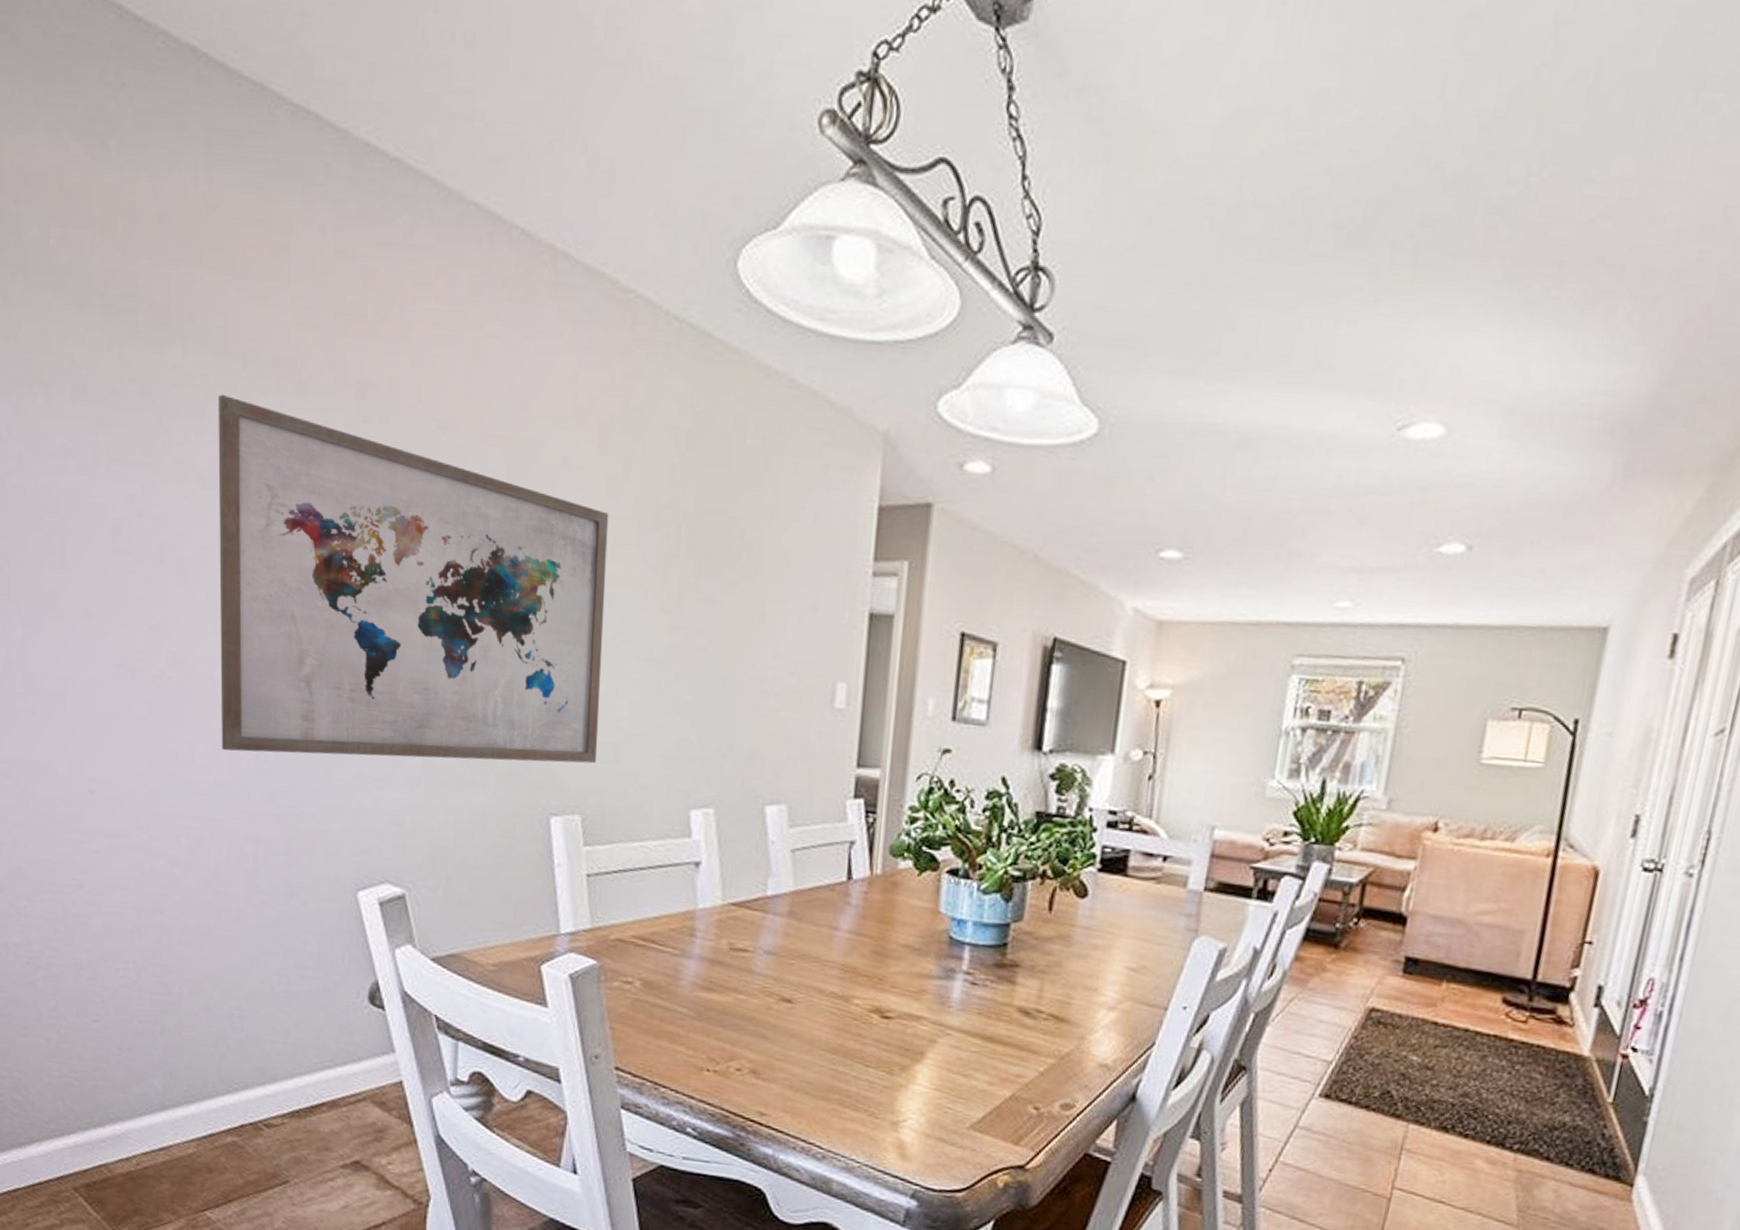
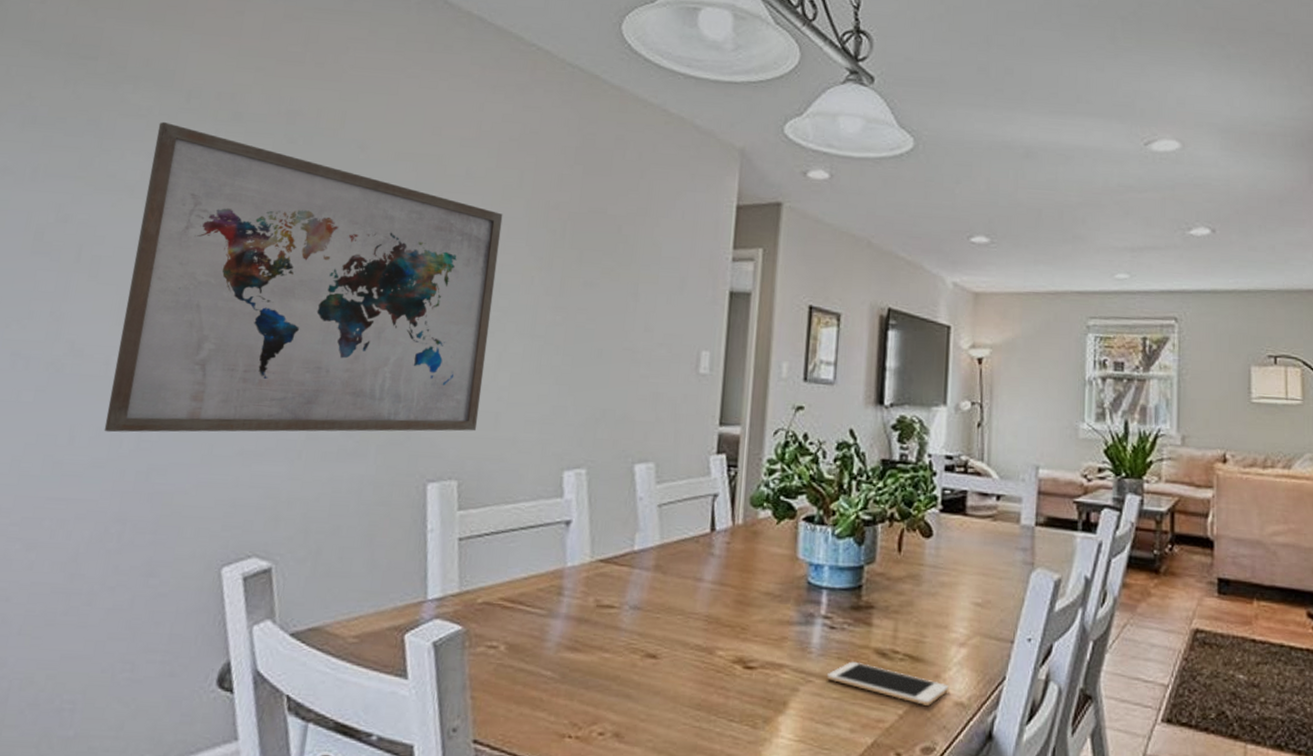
cell phone: none [965,1017,1094,1065] -> present [826,661,949,706]

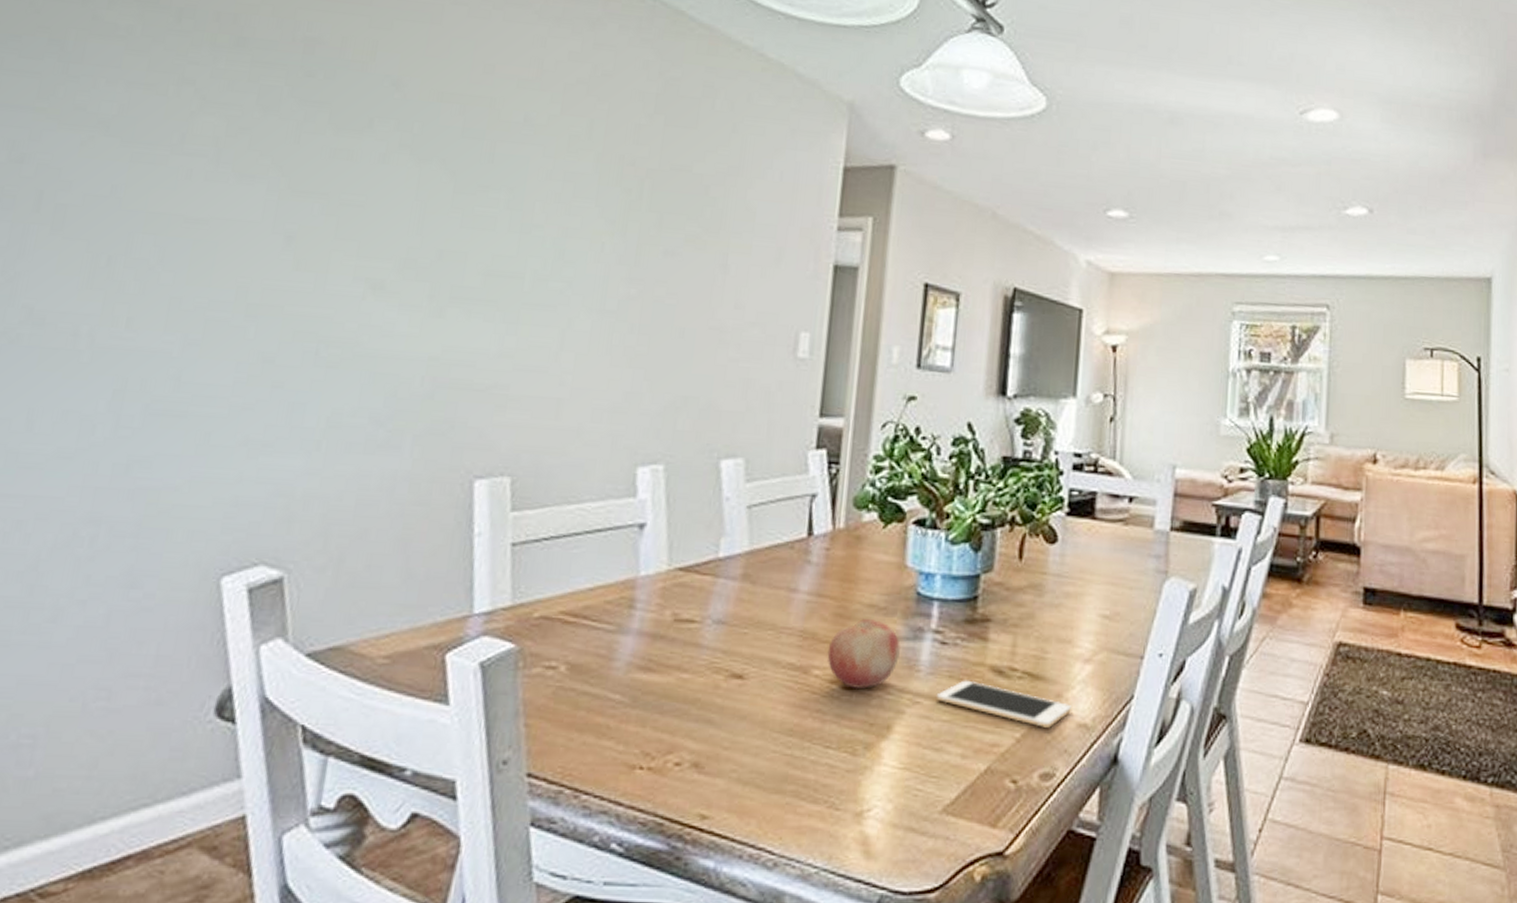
wall art: present [103,121,503,433] -> none [71,44,569,421]
fruit: none [729,605,794,669] -> present [827,619,900,690]

